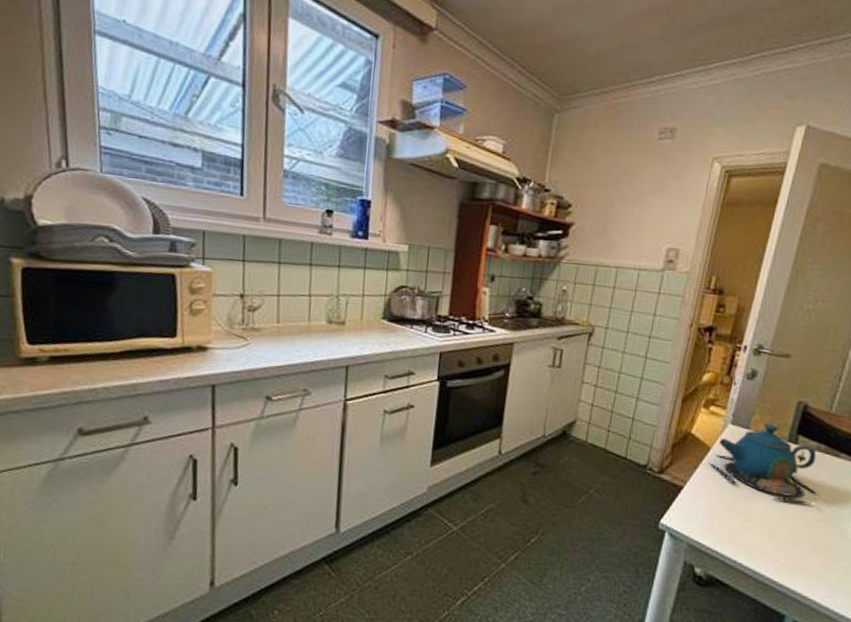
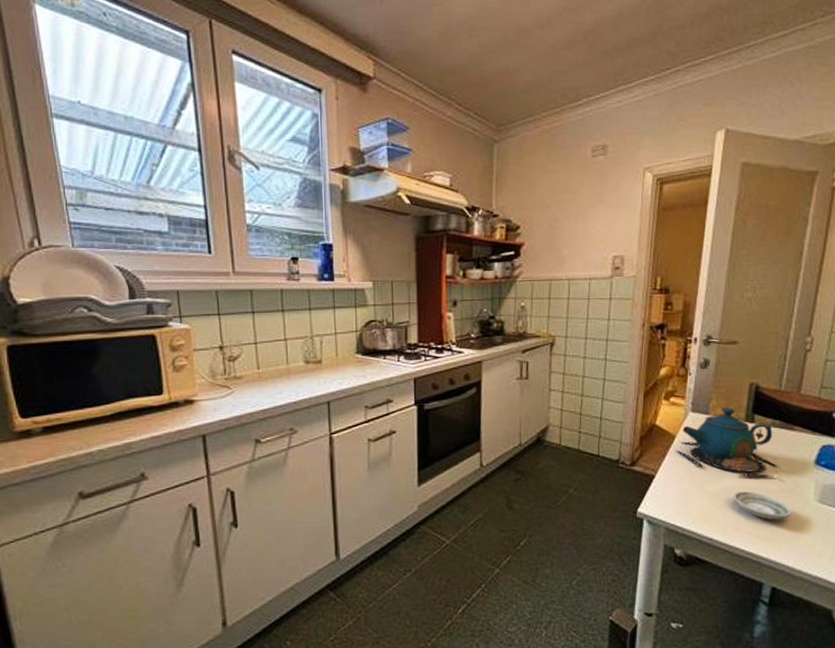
saucer: none [764,515,827,550] -> present [733,491,792,520]

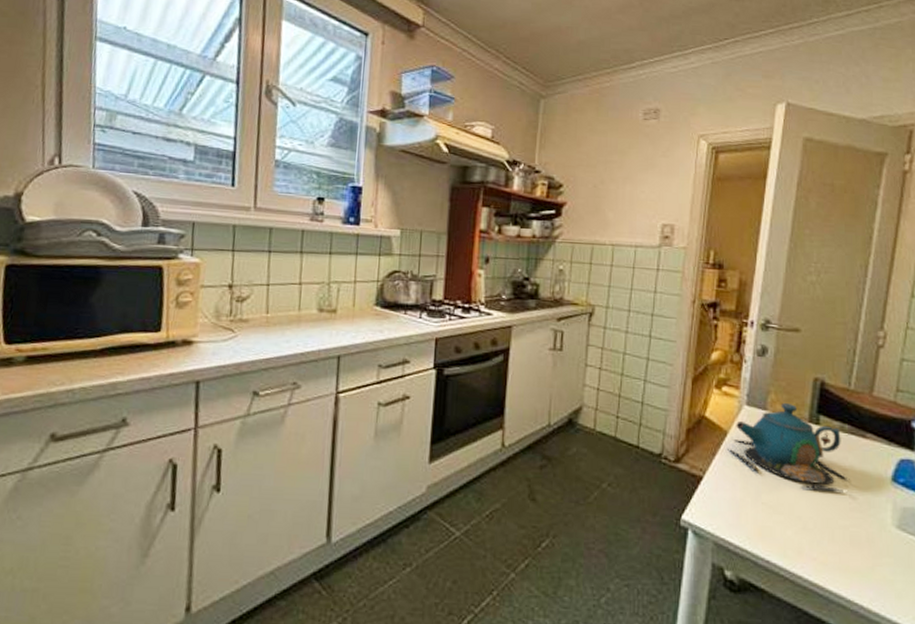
saucer: present [733,491,792,520] -> none [794,506,866,545]

